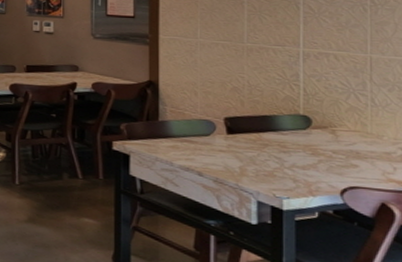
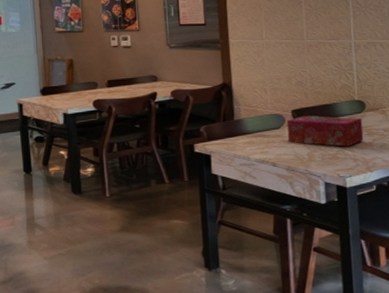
tissue box: none [217,124,308,165] -> present [286,115,364,147]

